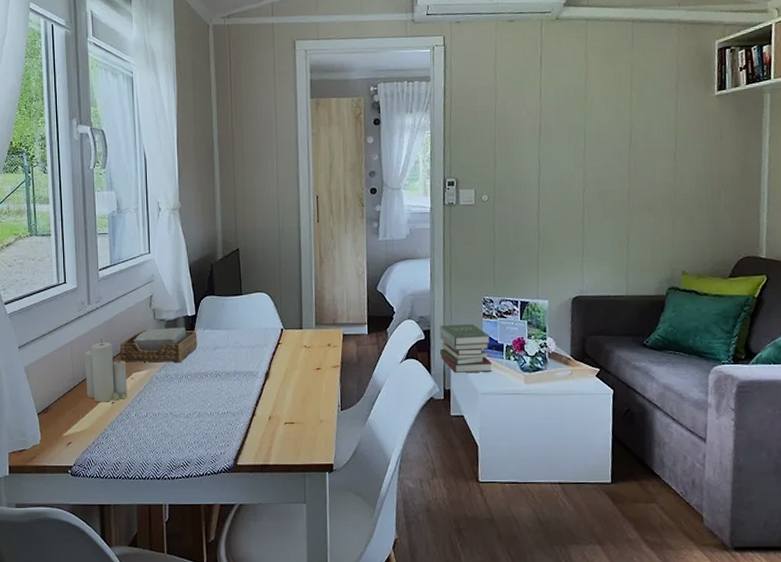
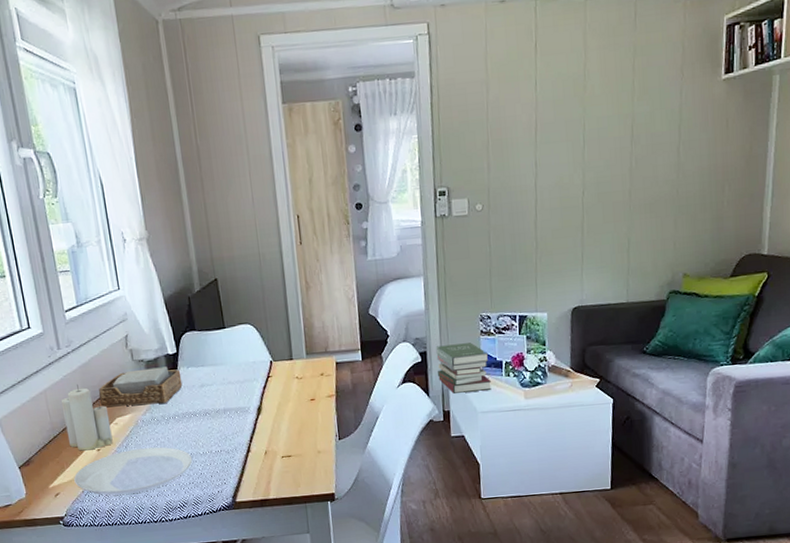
plate: none [87,404,200,450] -> present [74,447,193,496]

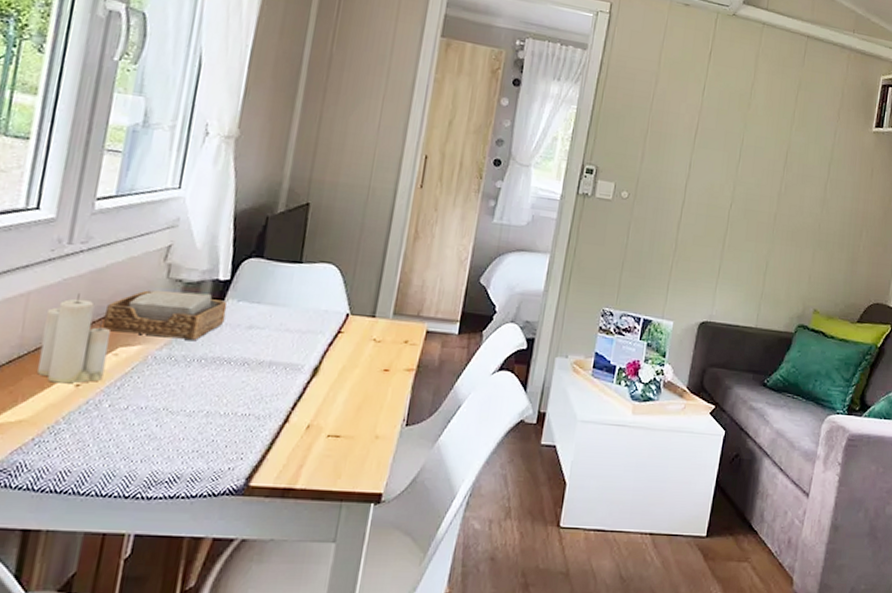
plate: present [74,447,193,496] -> none [25,392,208,454]
books: present [436,342,492,395] -> none [541,335,603,396]

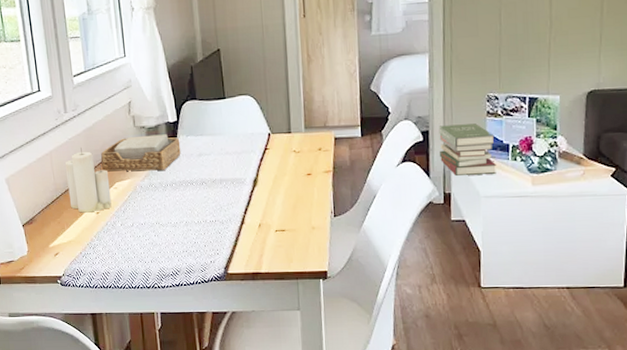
books: none [541,335,603,396] -> present [438,123,496,177]

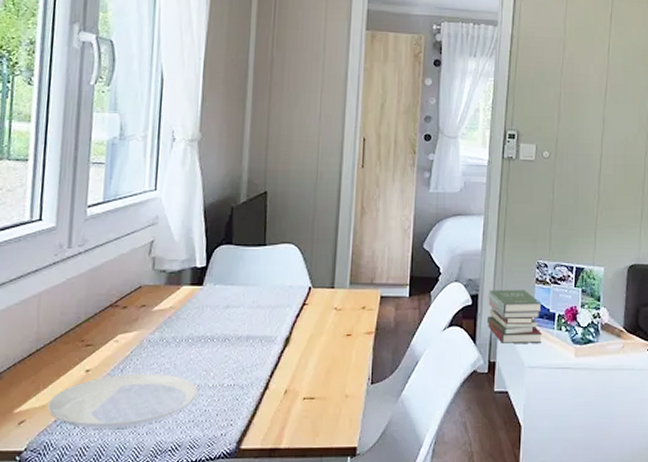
candle: present [65,148,112,213] -> none [53,290,111,370]
plate: none [73,213,188,259] -> present [47,374,199,430]
napkin holder: present [100,134,181,171] -> none [103,281,206,322]

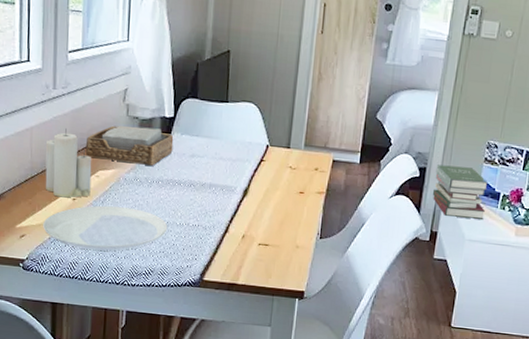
candle: none [53,290,111,370] -> present [45,128,92,198]
napkin holder: none [103,281,206,322] -> present [85,125,174,166]

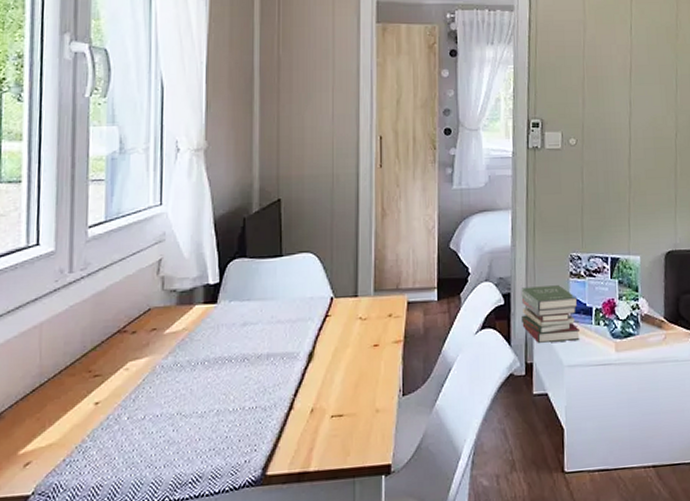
plate: present [43,205,168,251] -> none [55,400,218,466]
candle: present [45,128,92,198] -> none [58,317,120,405]
napkin holder: present [85,125,174,166] -> none [110,299,221,347]

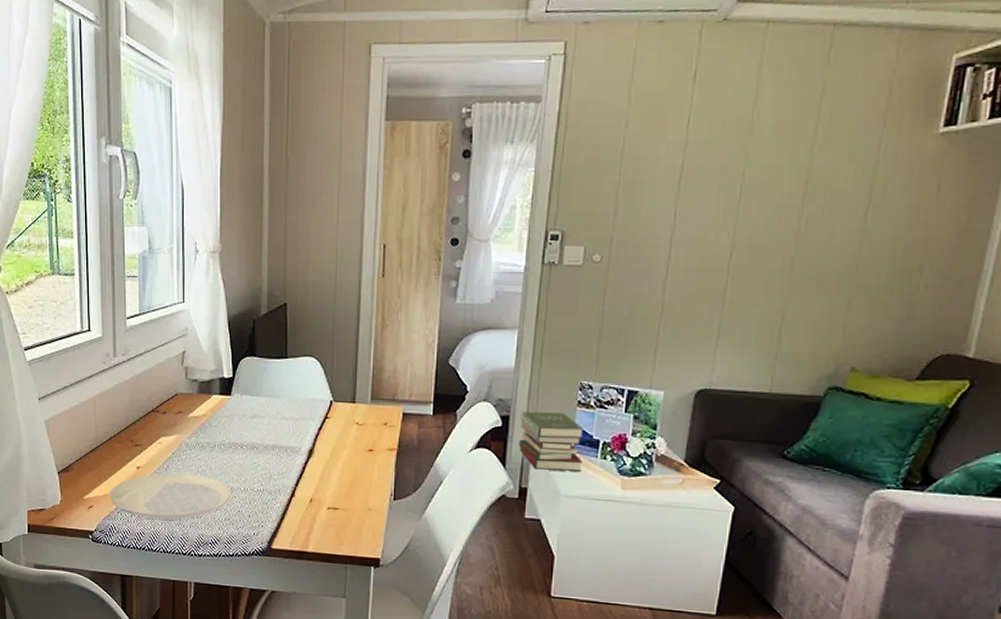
plate: none [55,400,218,466] -> present [109,473,232,521]

